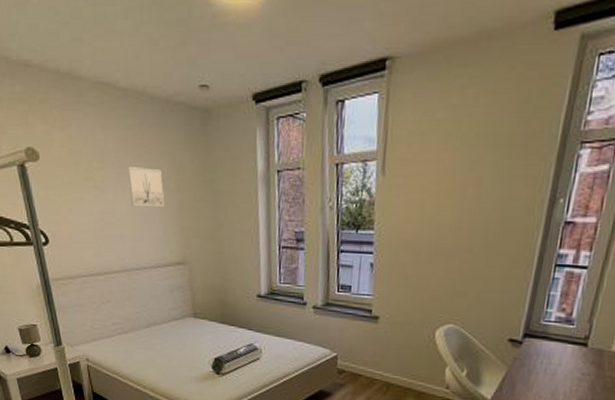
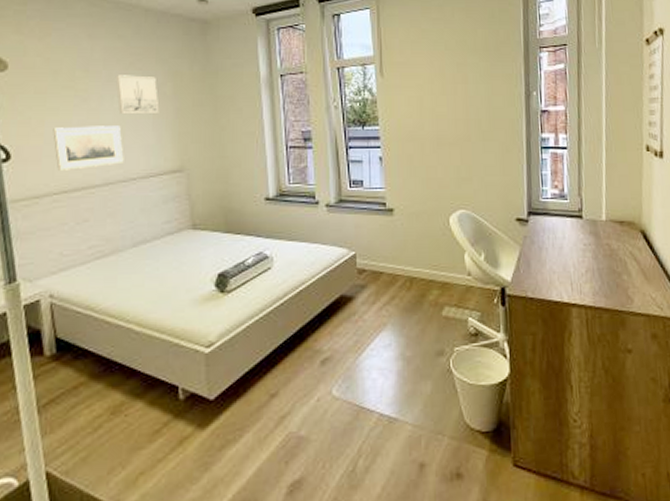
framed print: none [79,216,137,256] -> present [53,126,124,171]

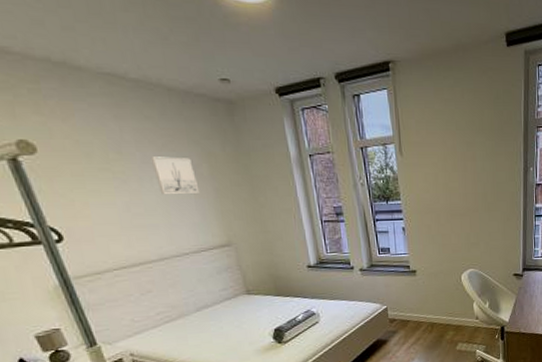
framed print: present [53,126,124,171] -> none [99,206,174,249]

